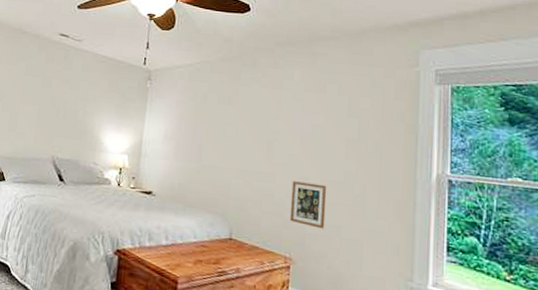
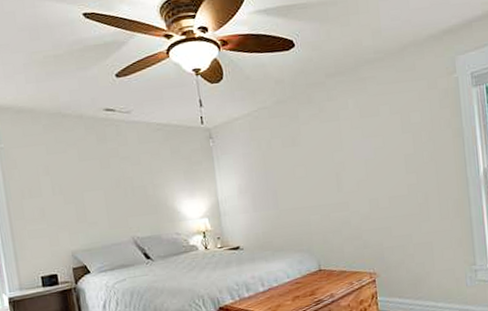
picture frame: present [289,181,327,229] -> none [364,201,399,241]

